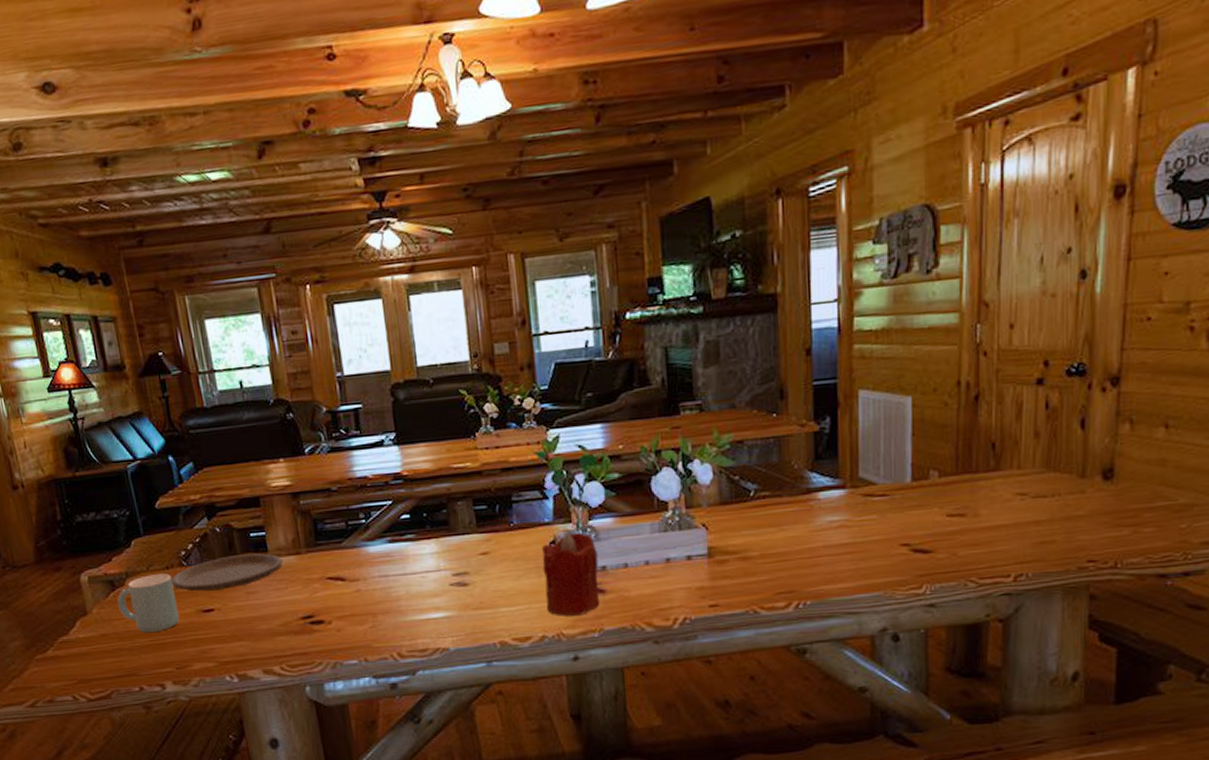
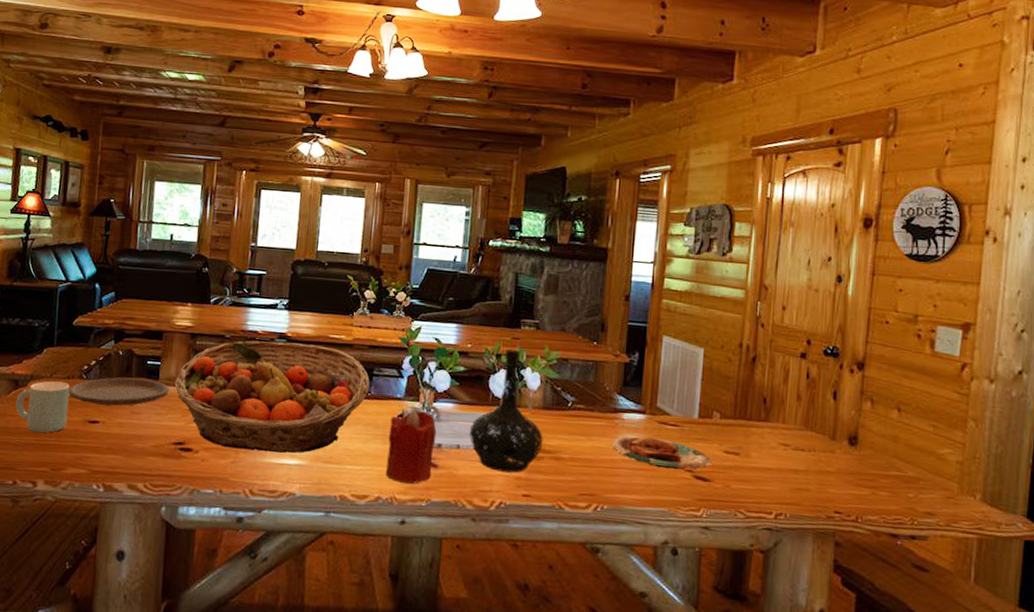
fruit basket: none [286,479,512,613] -> present [174,340,370,454]
bottle: none [635,440,726,585] -> present [469,348,543,473]
plate: none [808,514,932,548] -> present [612,436,712,470]

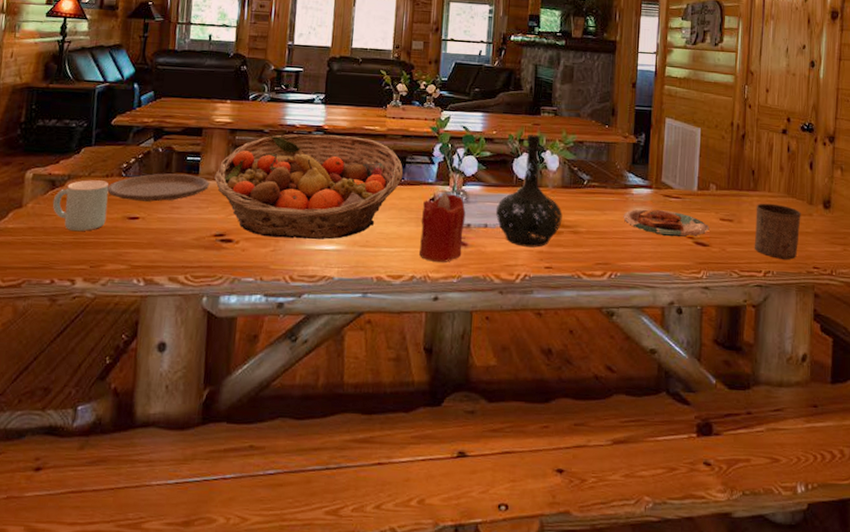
cup: none [763,435,821,502] -> present [754,203,801,260]

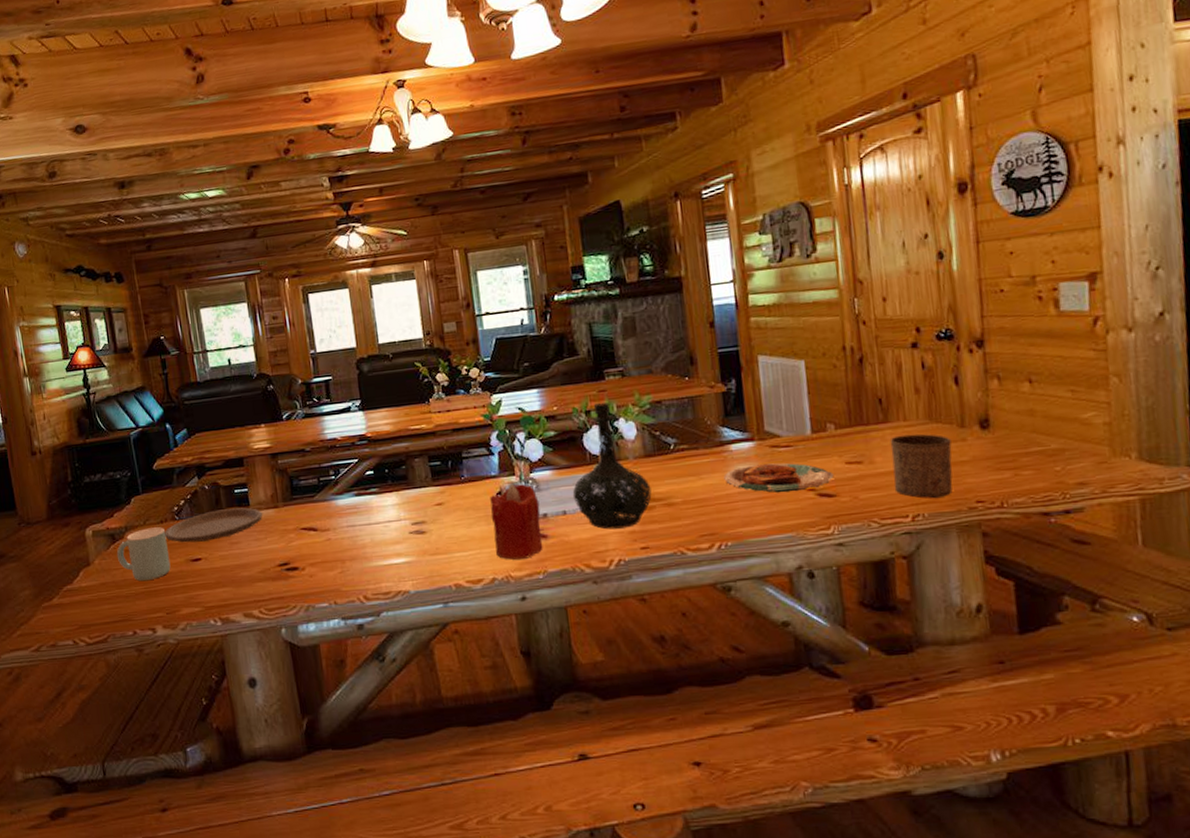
fruit basket: present [214,134,404,240] -> none [266,439,463,560]

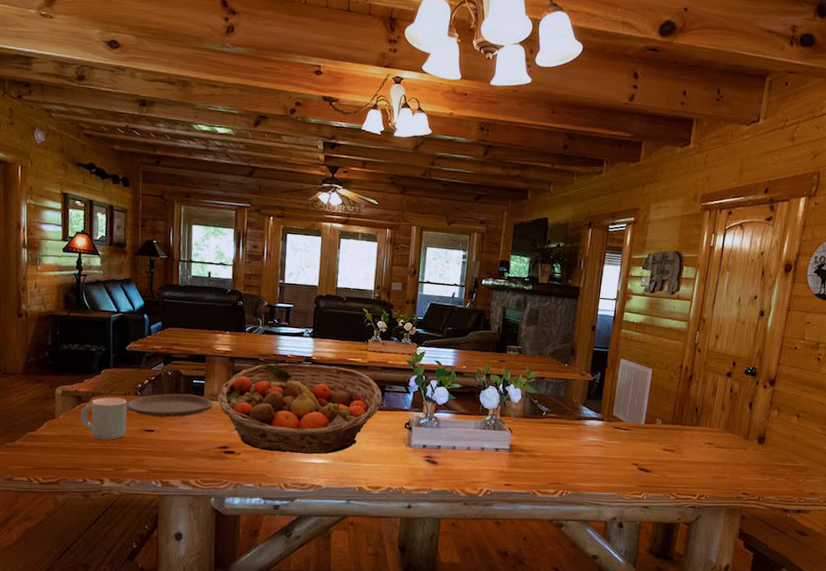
fruit basket: none [266,439,463,560] -> present [217,363,383,455]
candle: present [490,483,543,560] -> none [396,418,437,477]
bottle: present [572,402,652,530] -> none [463,369,522,468]
plate: present [724,463,834,493] -> none [576,438,653,464]
cup: present [889,433,953,498] -> none [691,437,737,486]

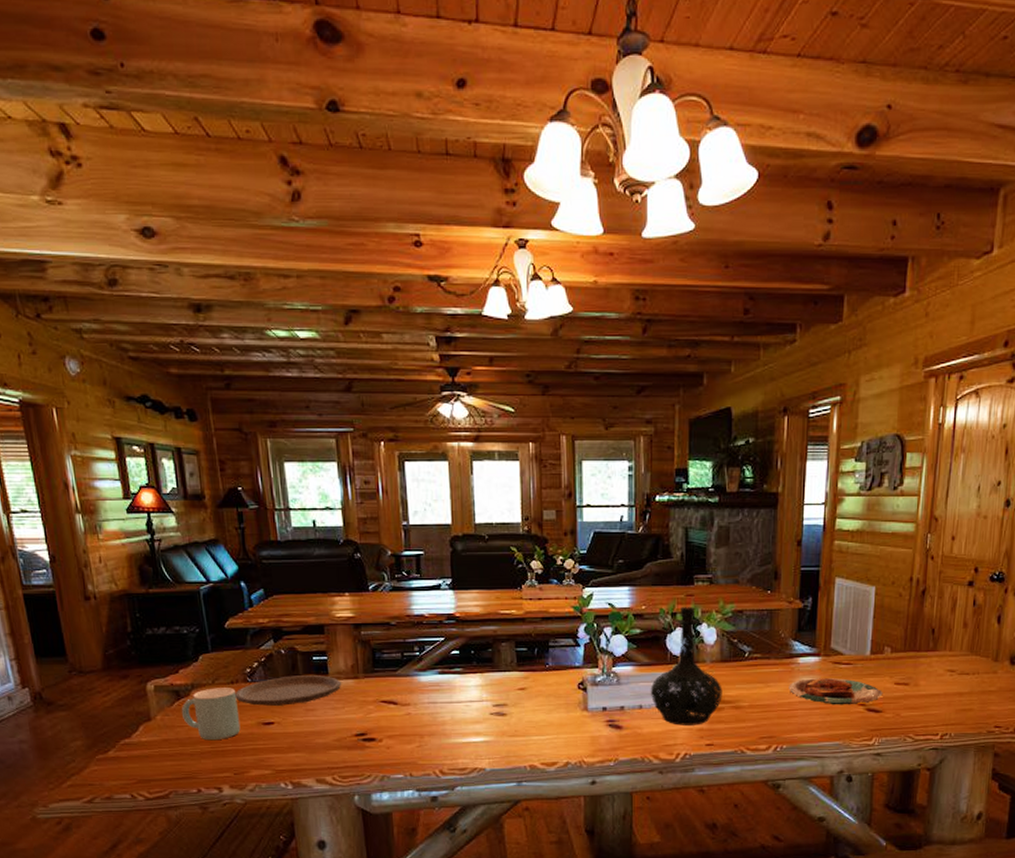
fruit basket: present [217,363,383,455] -> none [345,623,548,733]
bottle: none [463,369,522,468] -> present [650,606,723,725]
plate: none [576,438,653,464] -> present [788,678,883,705]

